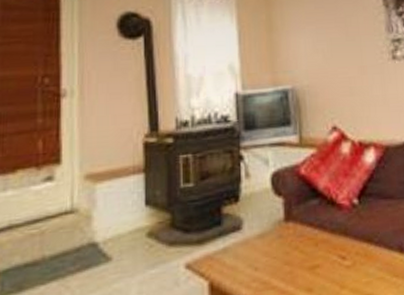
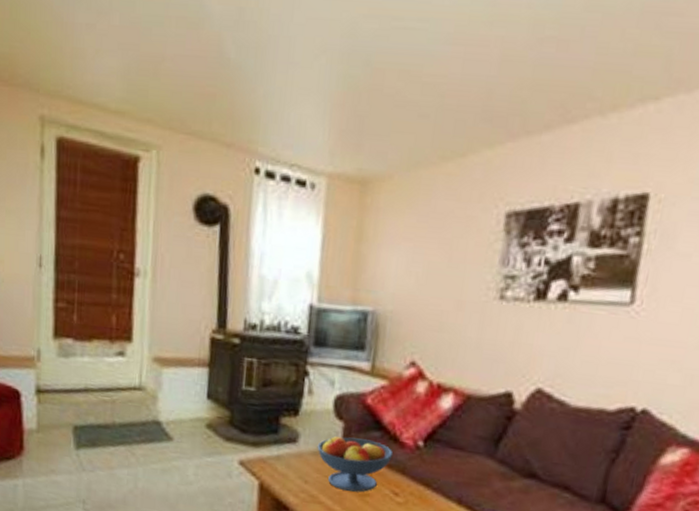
fruit bowl: none [261,209,334,268] -> present [317,436,394,492]

